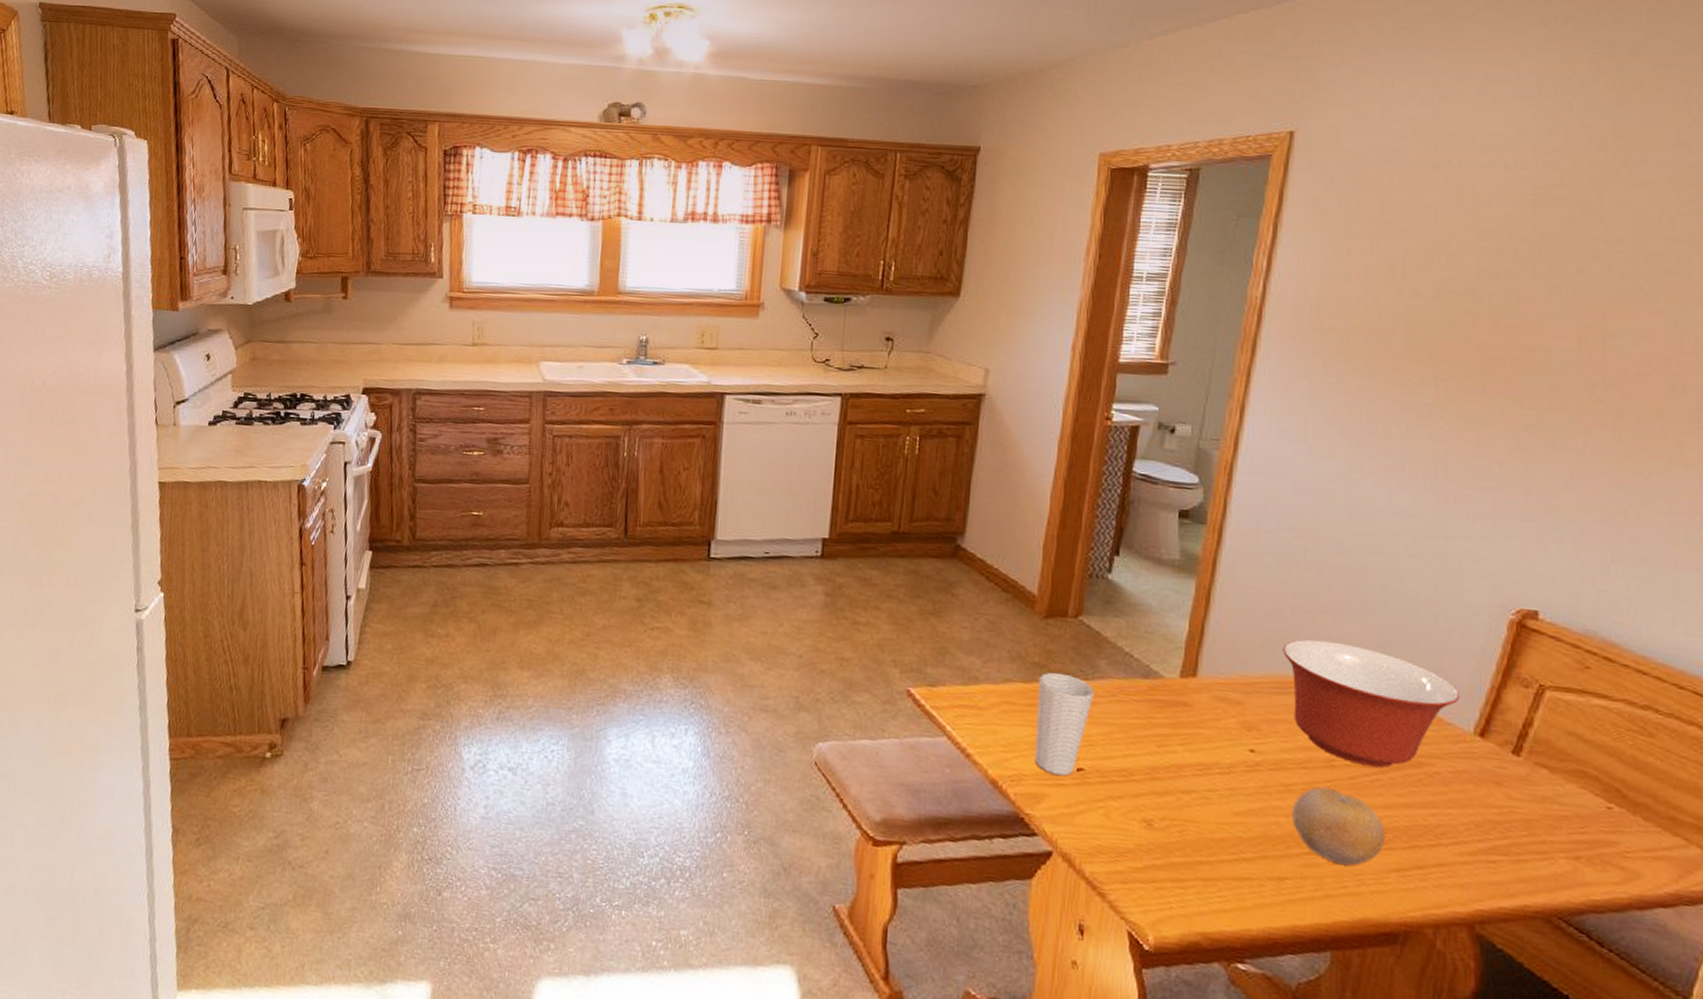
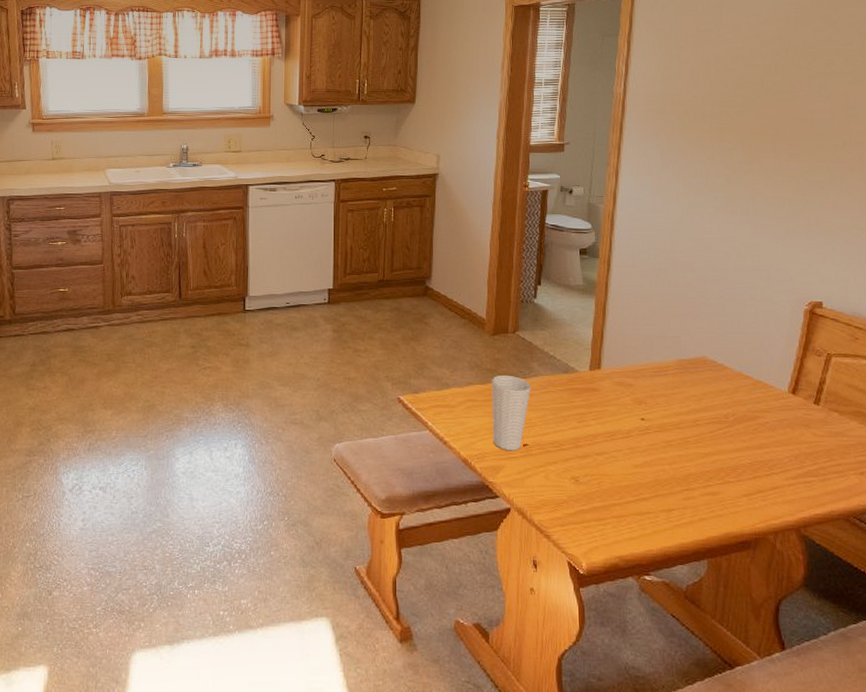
mixing bowl: present [1283,639,1461,768] -> none [657,335,778,423]
fruit: present [1292,787,1385,867] -> none [673,441,737,496]

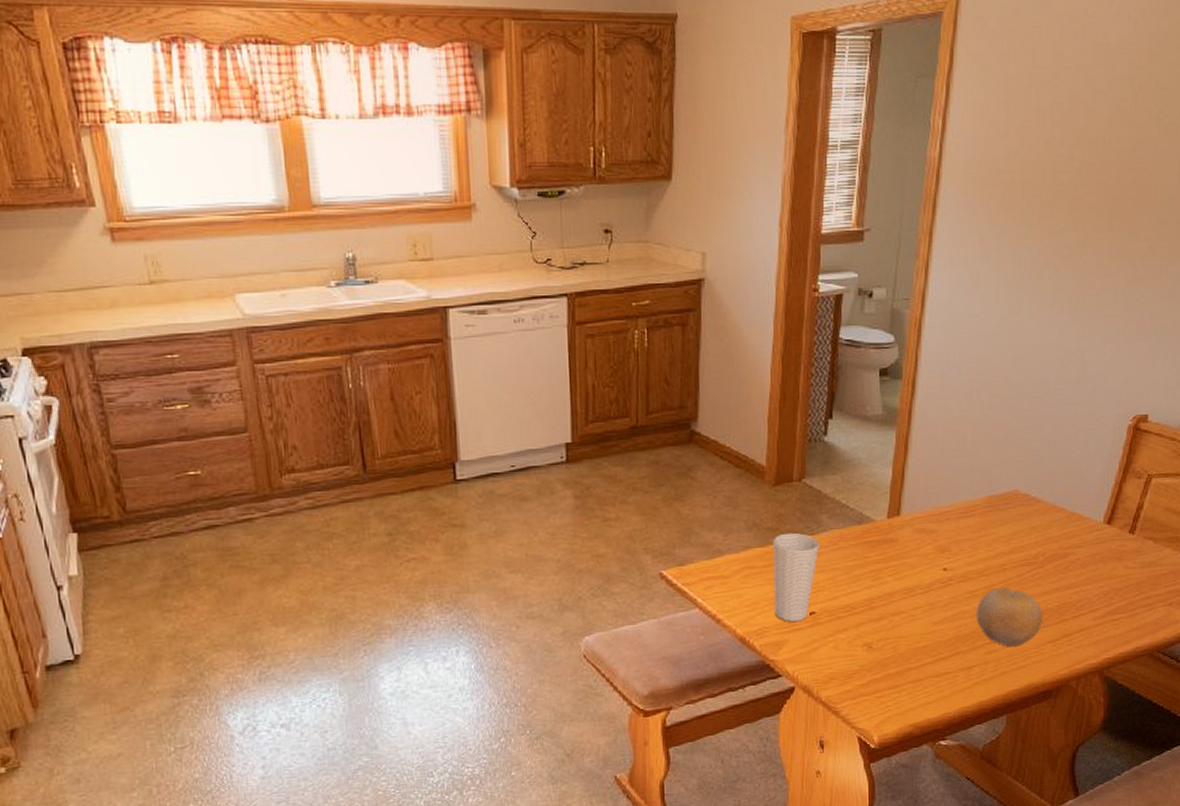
fruit: none [673,441,737,496] -> present [976,587,1042,647]

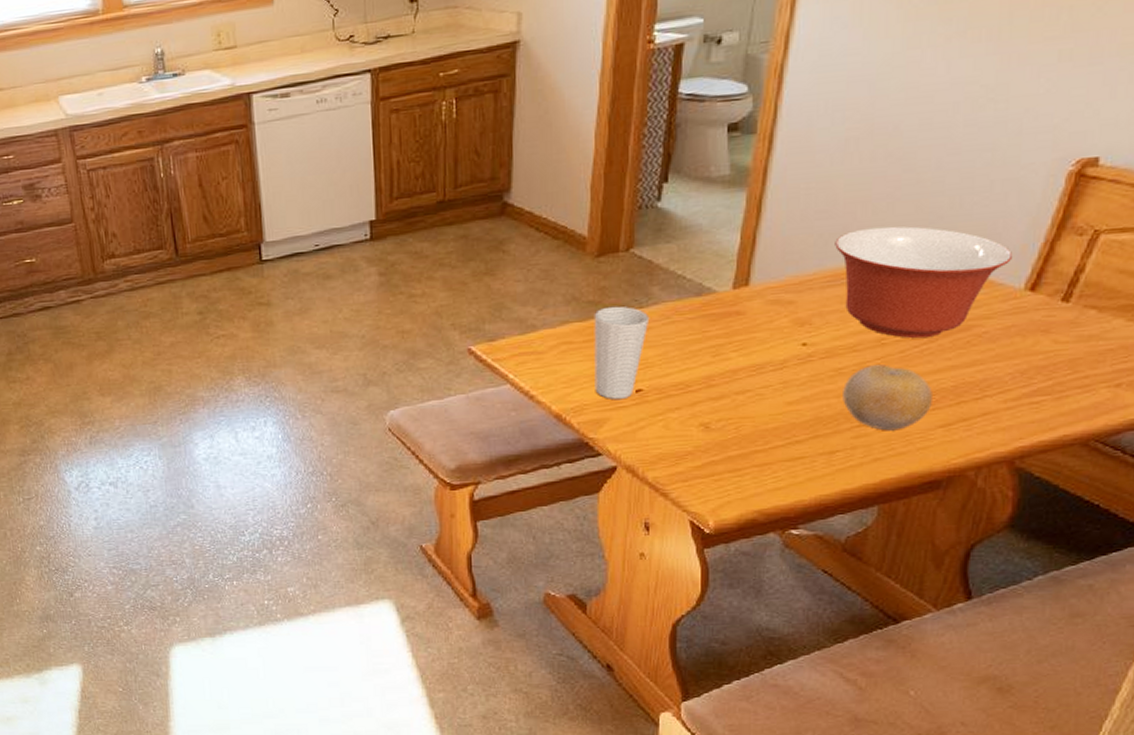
mixing bowl: none [965,466,1095,565] -> present [835,226,1014,339]

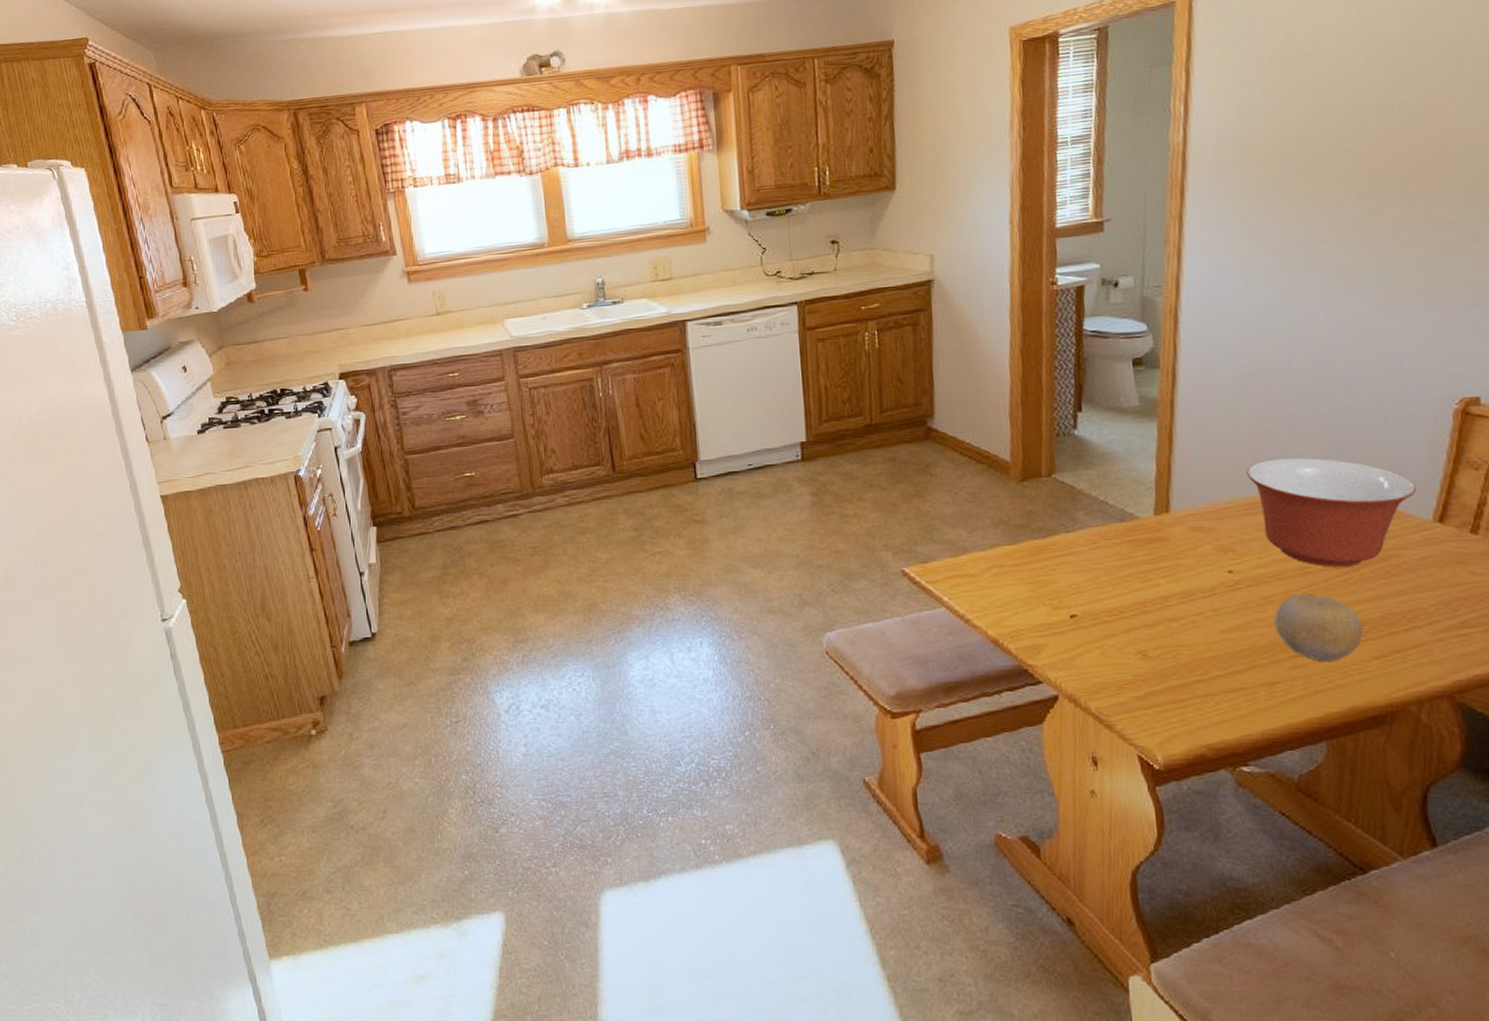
cup: present [594,306,650,400] -> none [1022,530,1077,626]

